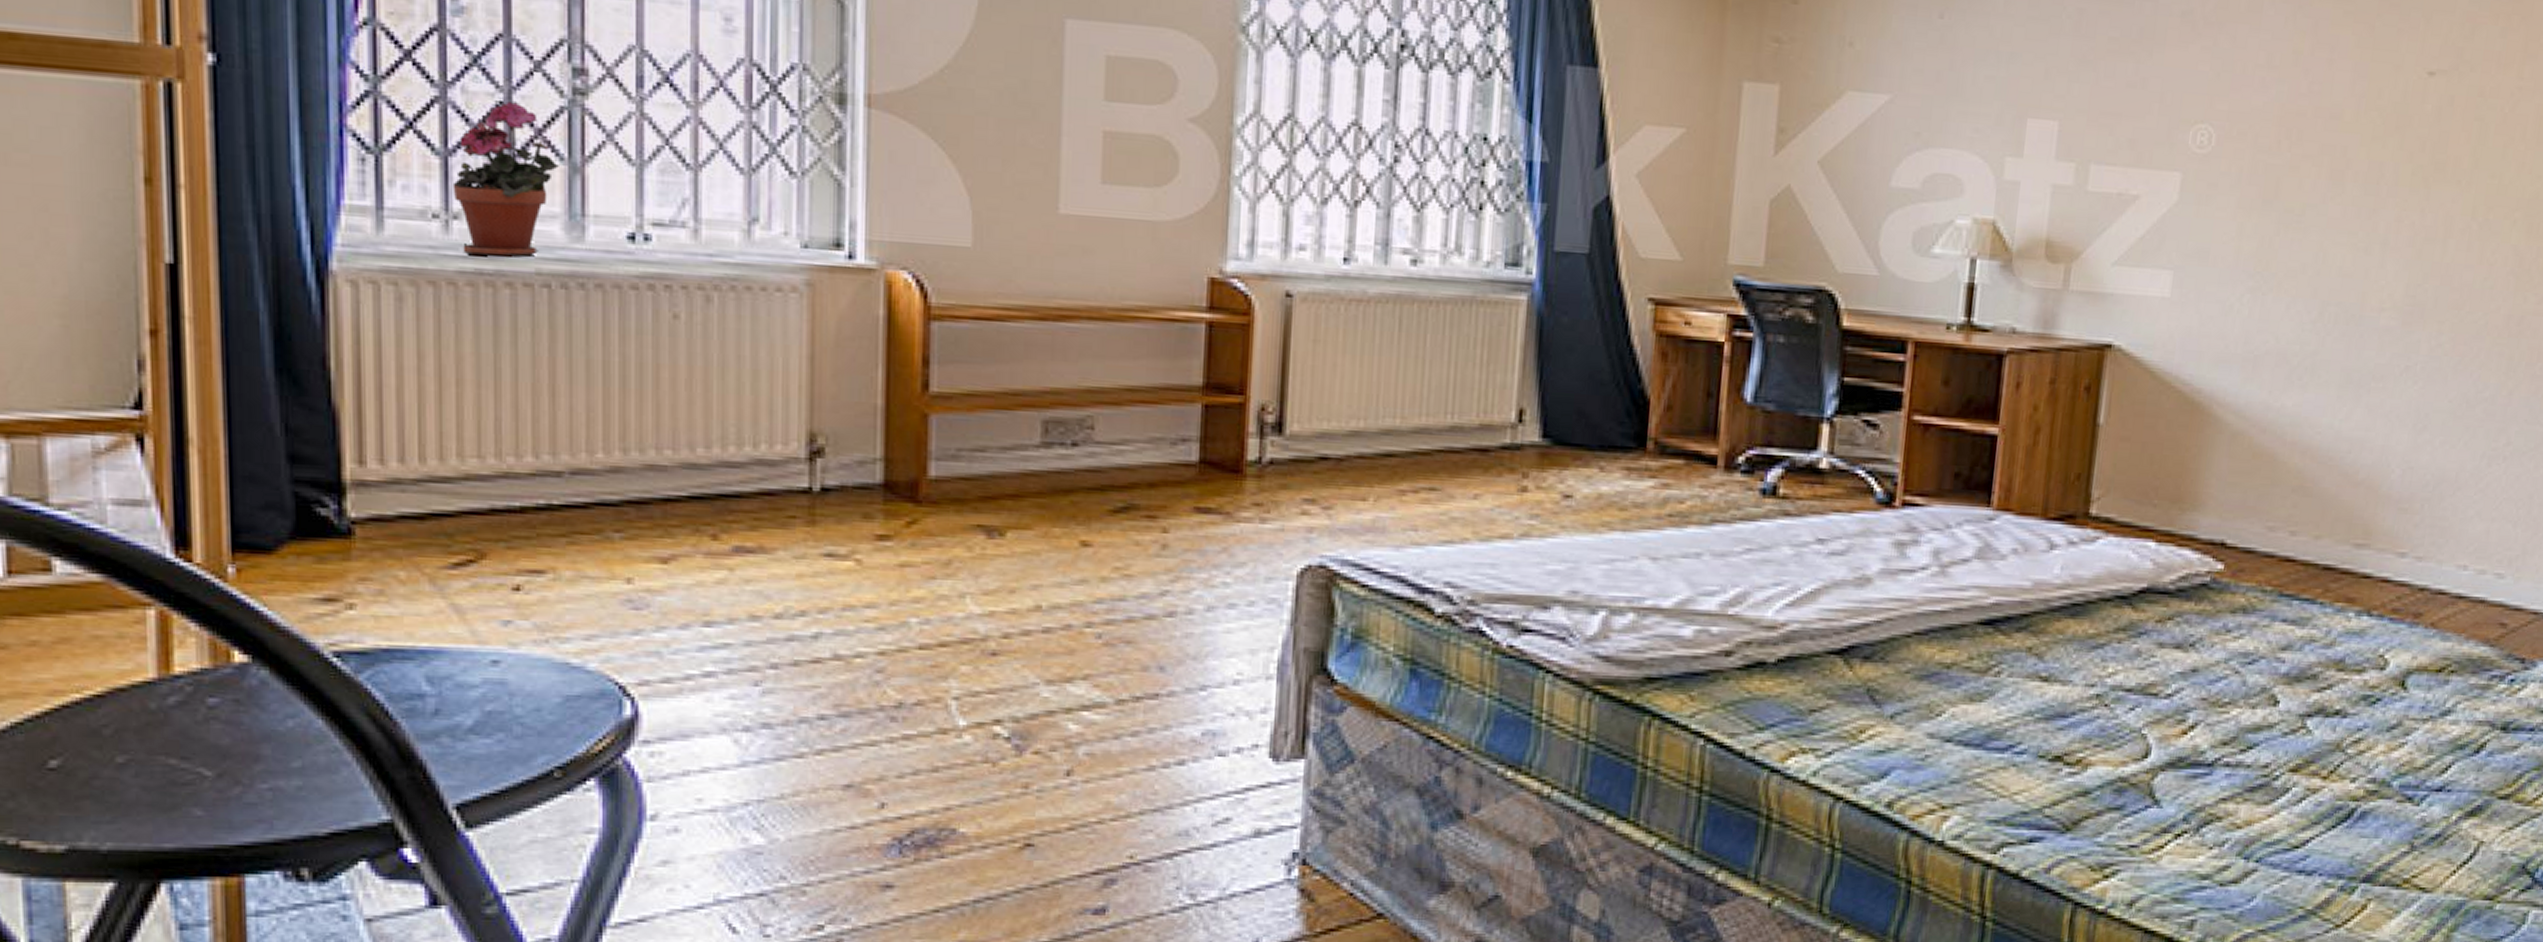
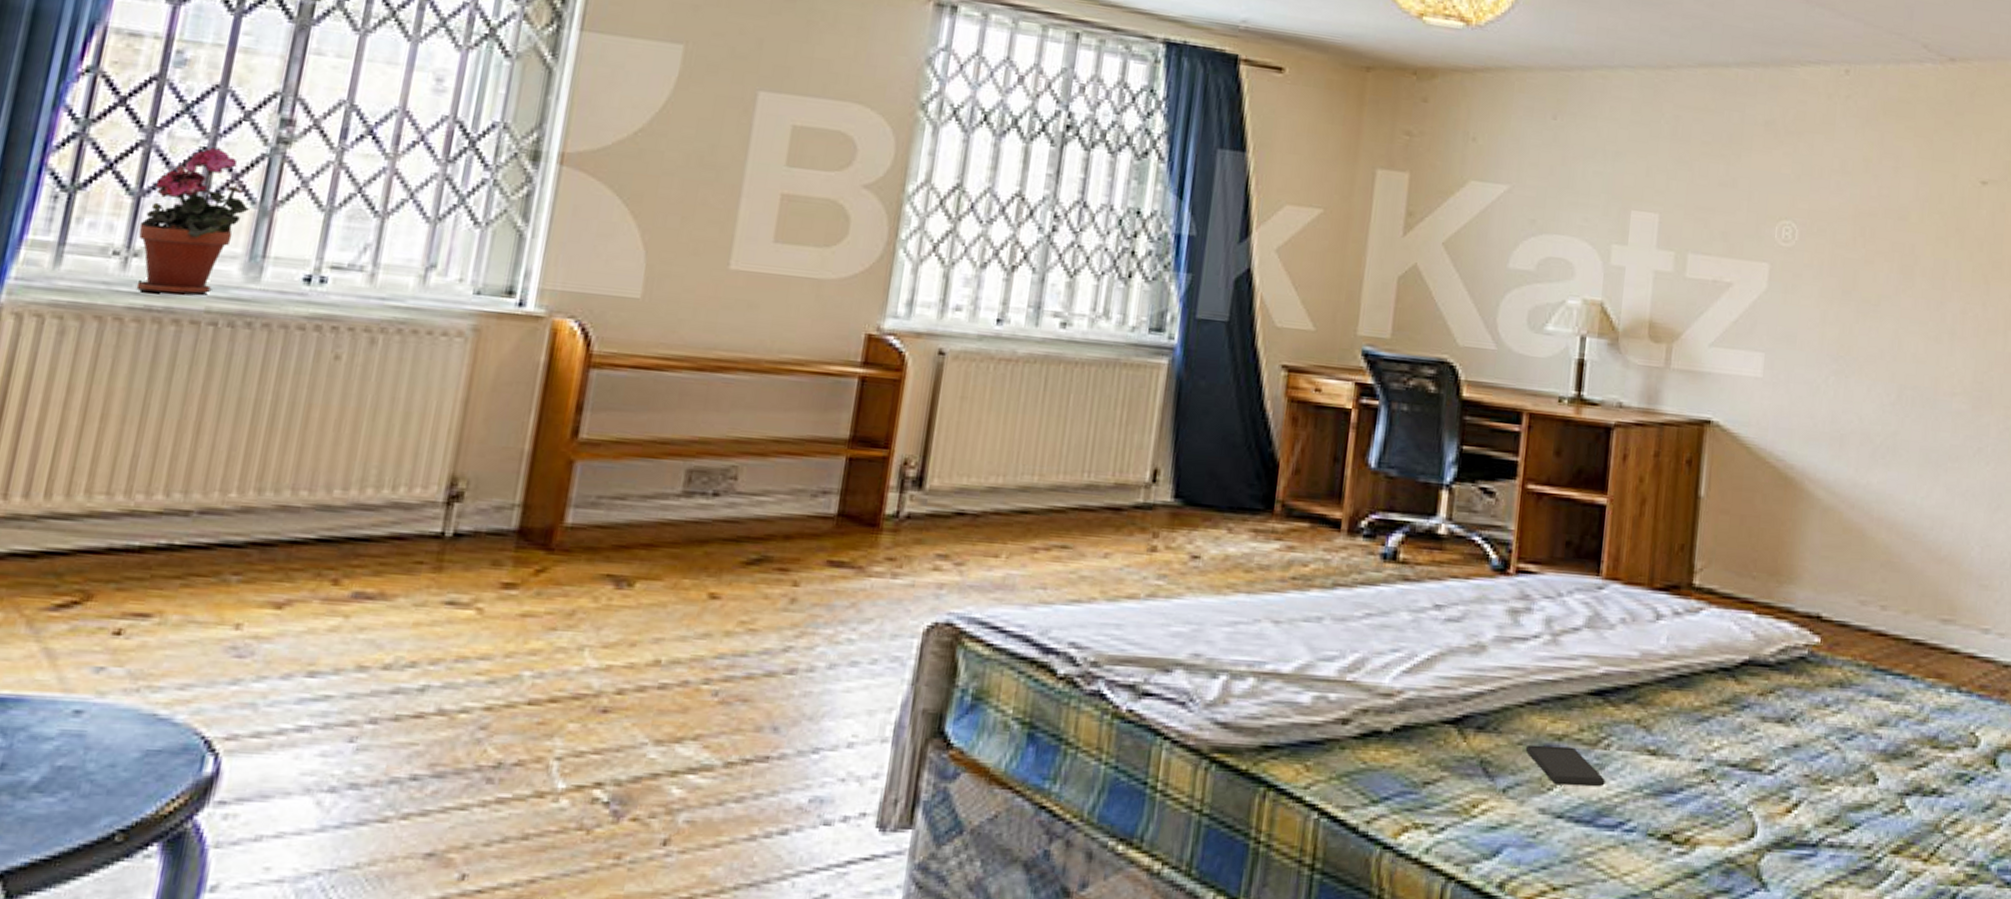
mobile phone: none [1913,673,1996,713] -> present [1525,744,1606,787]

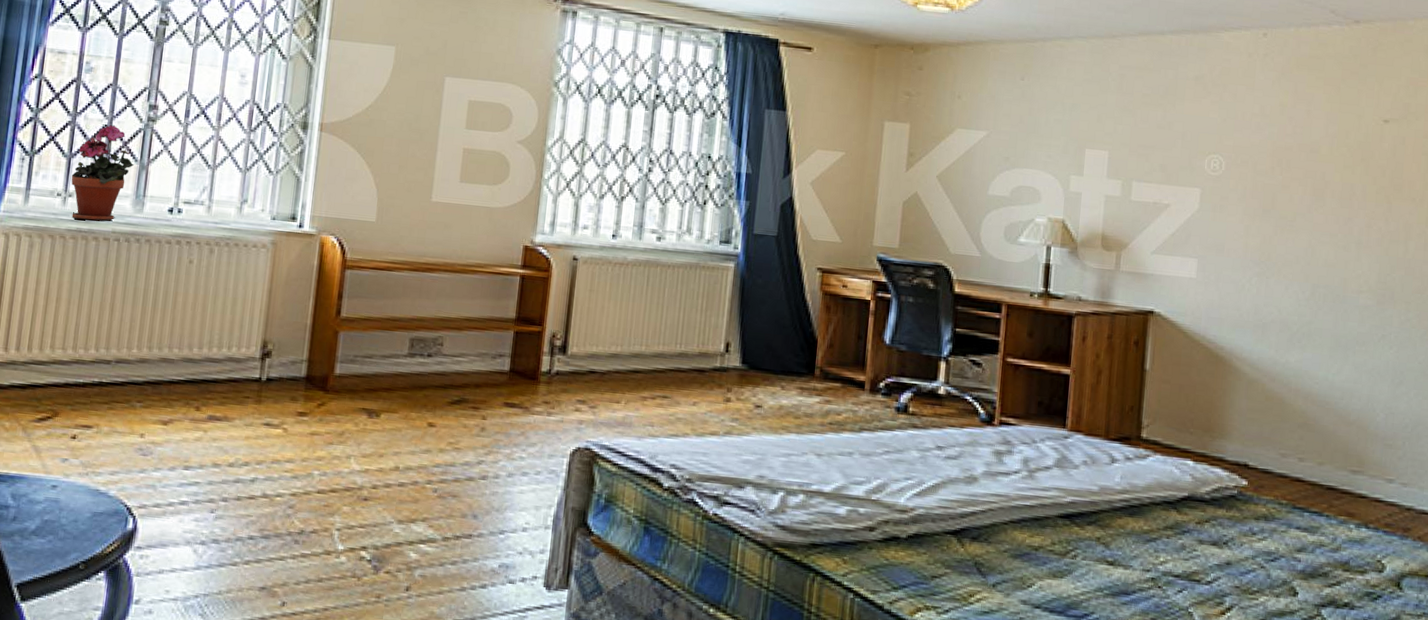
mobile phone: present [1525,744,1606,787] -> none [1009,552,1073,587]

